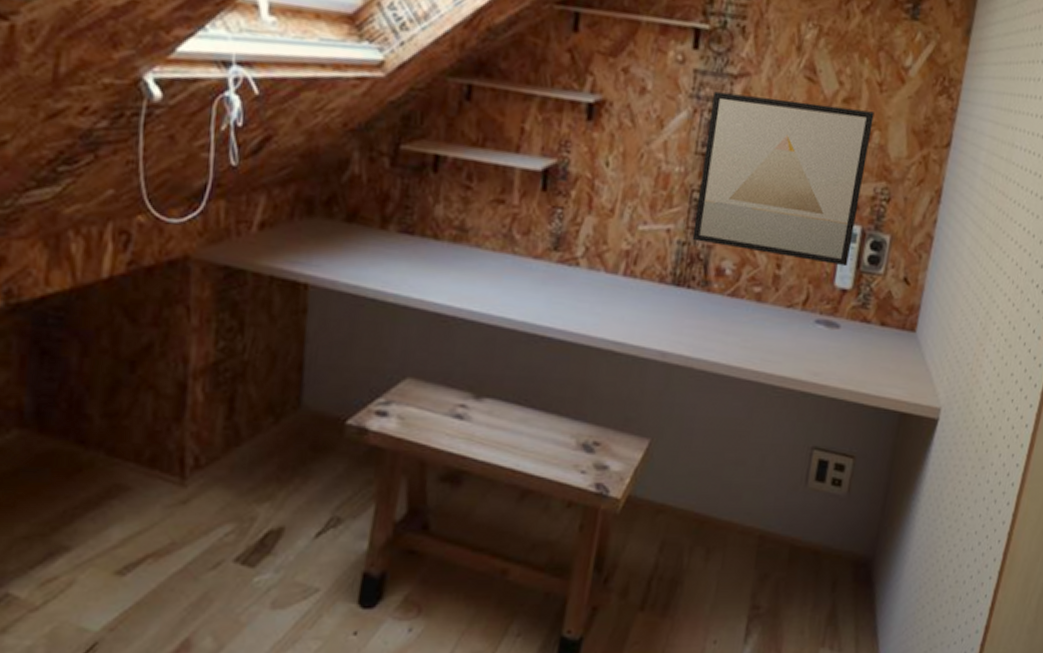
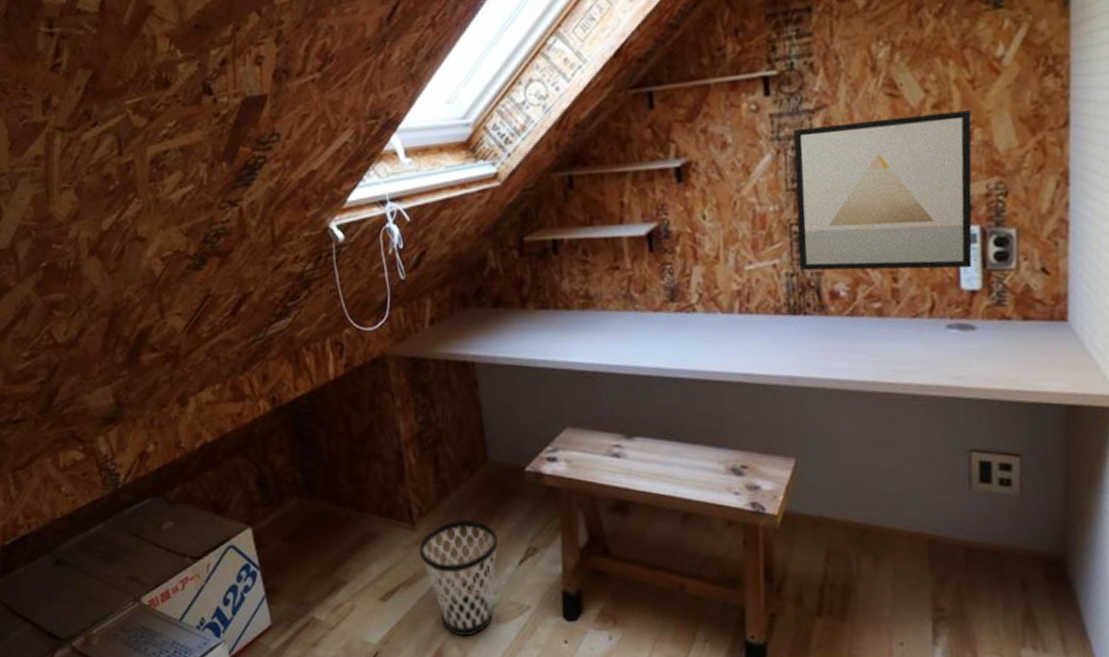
wastebasket: none [184,477,294,625] -> present [419,519,499,637]

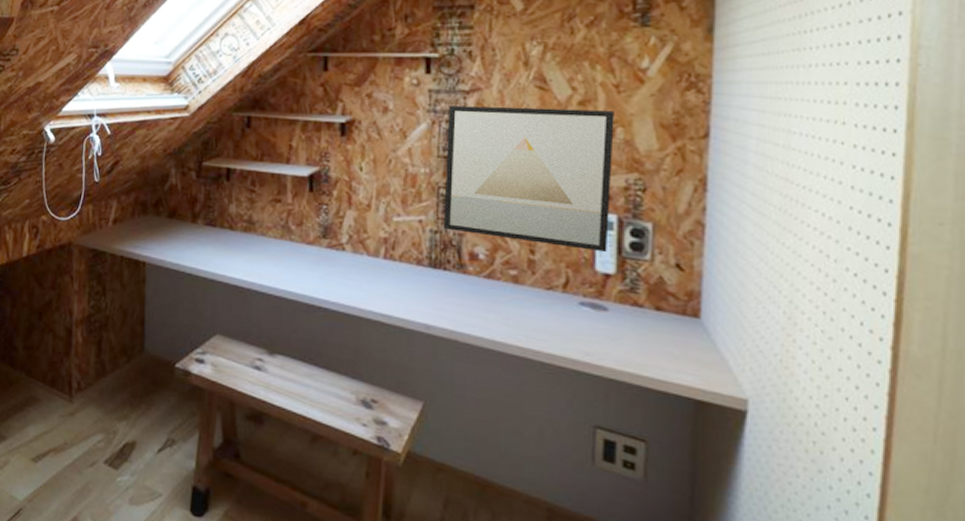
wastebasket: present [419,519,499,637] -> none [72,400,143,511]

